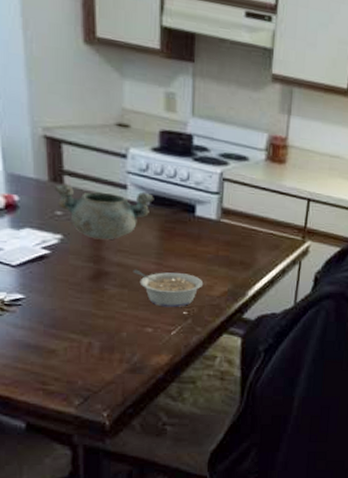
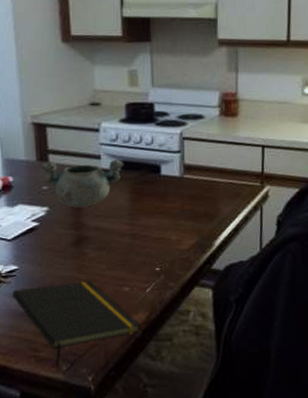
notepad: none [17,318,162,401] -> present [12,282,140,367]
legume: present [133,269,204,308] -> none [109,230,173,266]

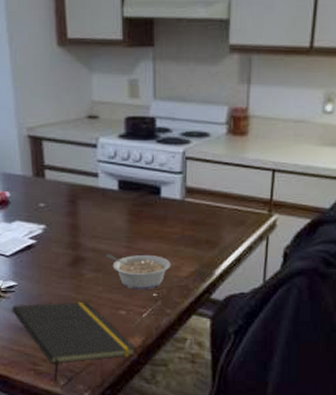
decorative bowl: present [42,160,124,208] -> none [38,178,122,227]
legume: none [109,230,173,266] -> present [106,253,171,290]

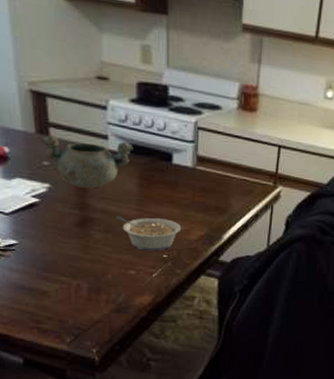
notepad: present [12,302,135,381] -> none [12,262,145,339]
decorative bowl: none [38,178,122,227] -> present [42,135,134,188]

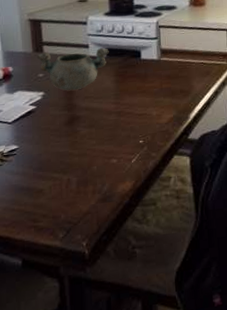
legume: present [116,215,182,252] -> none [98,107,153,140]

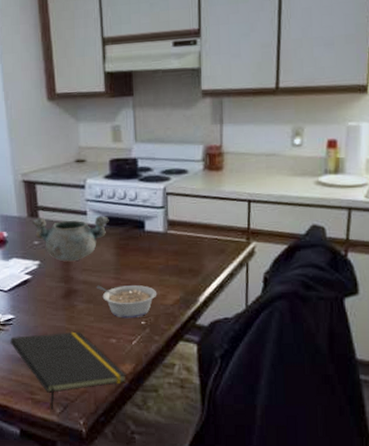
notepad: none [13,156,127,235] -> present [10,332,127,410]
legume: none [98,107,153,140] -> present [96,285,157,319]

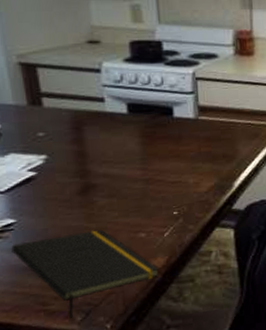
decorative bowl: present [32,216,109,262] -> none [35,103,132,155]
legume: present [96,285,157,319] -> none [119,174,190,211]

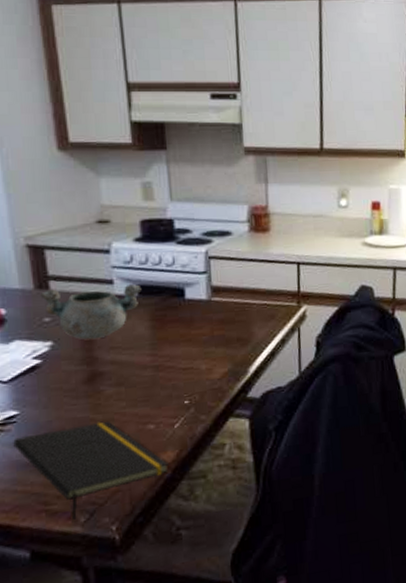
decorative bowl: none [35,103,132,155] -> present [41,284,142,340]

